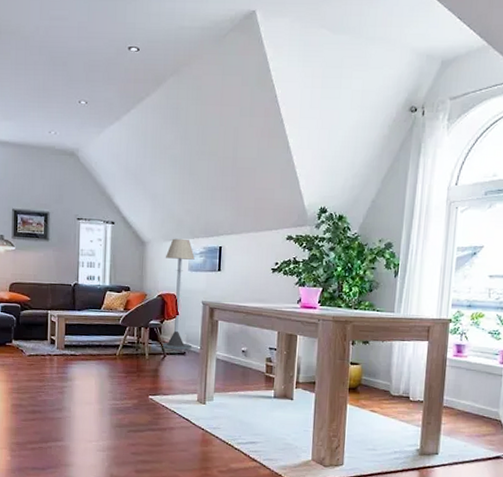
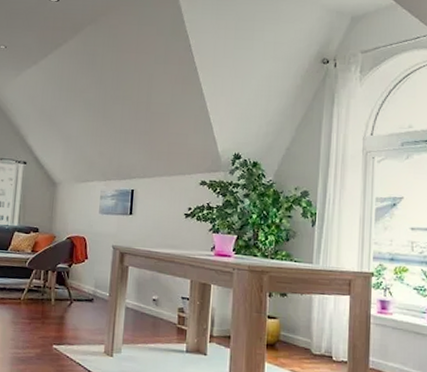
floor lamp: present [158,238,195,350] -> none [65,180,106,297]

